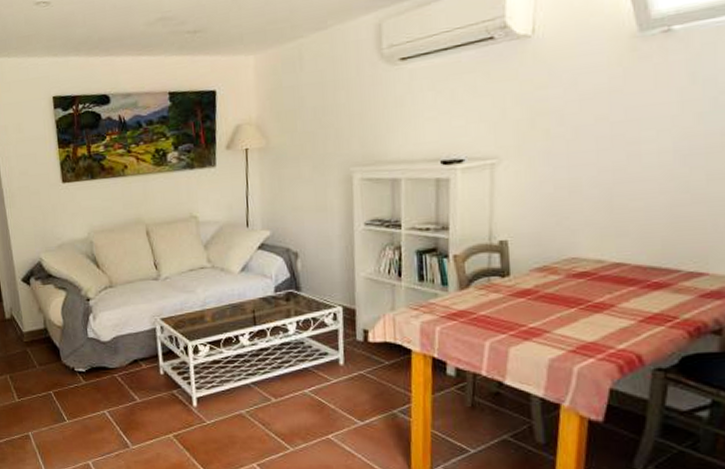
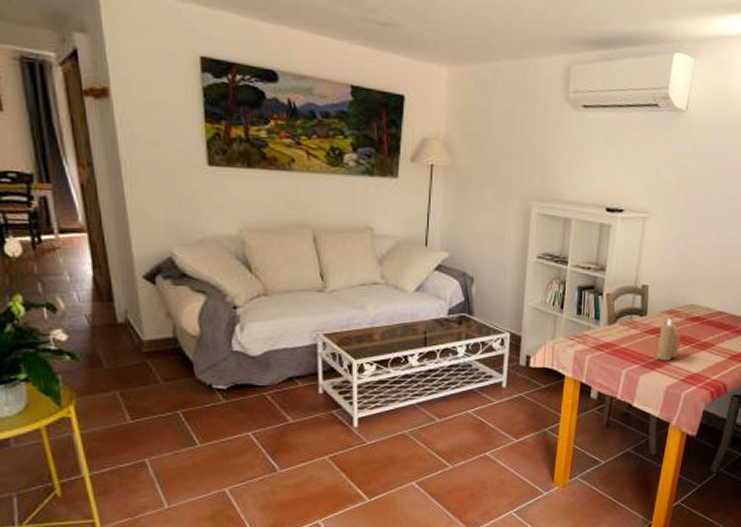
candle: none [530,277,563,329] -> present [656,318,681,361]

